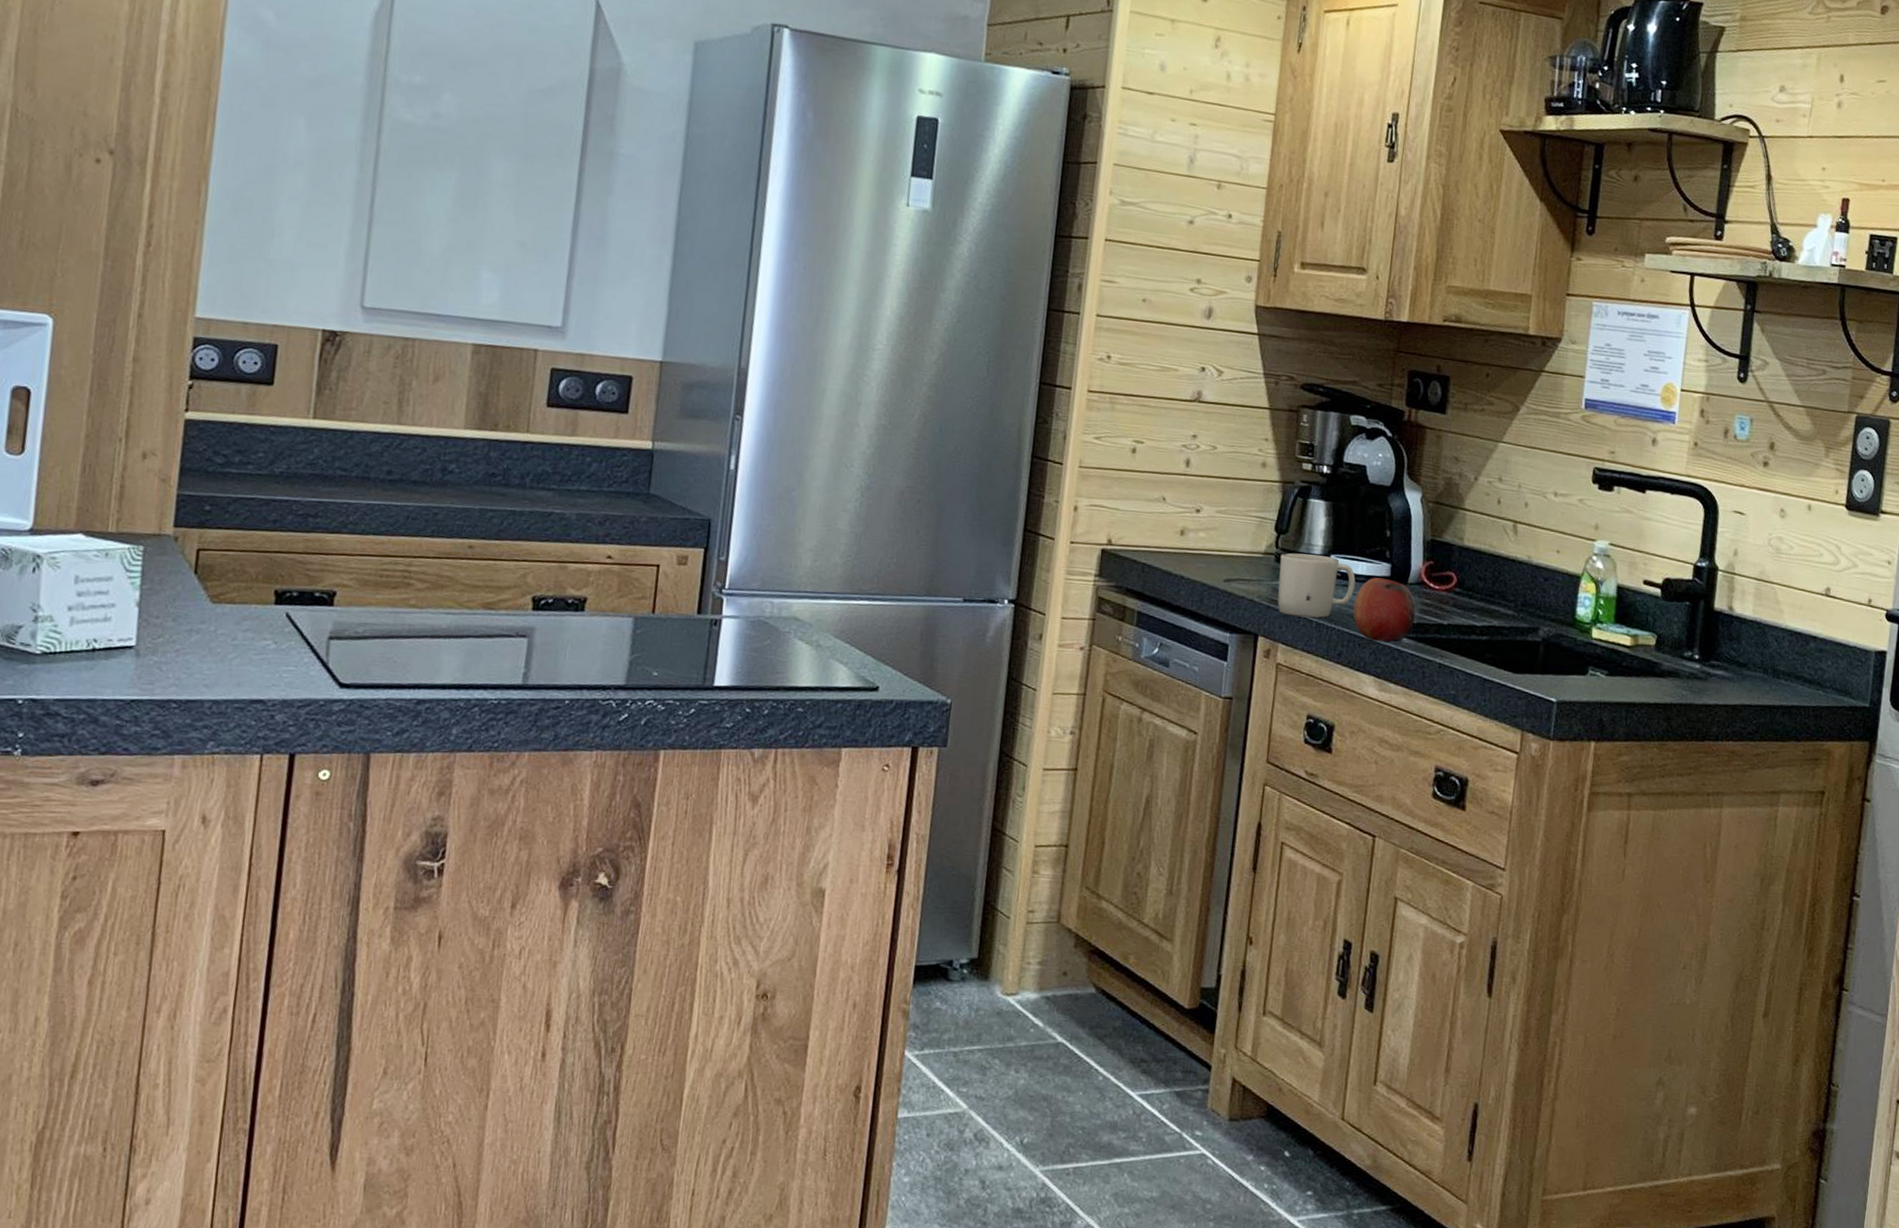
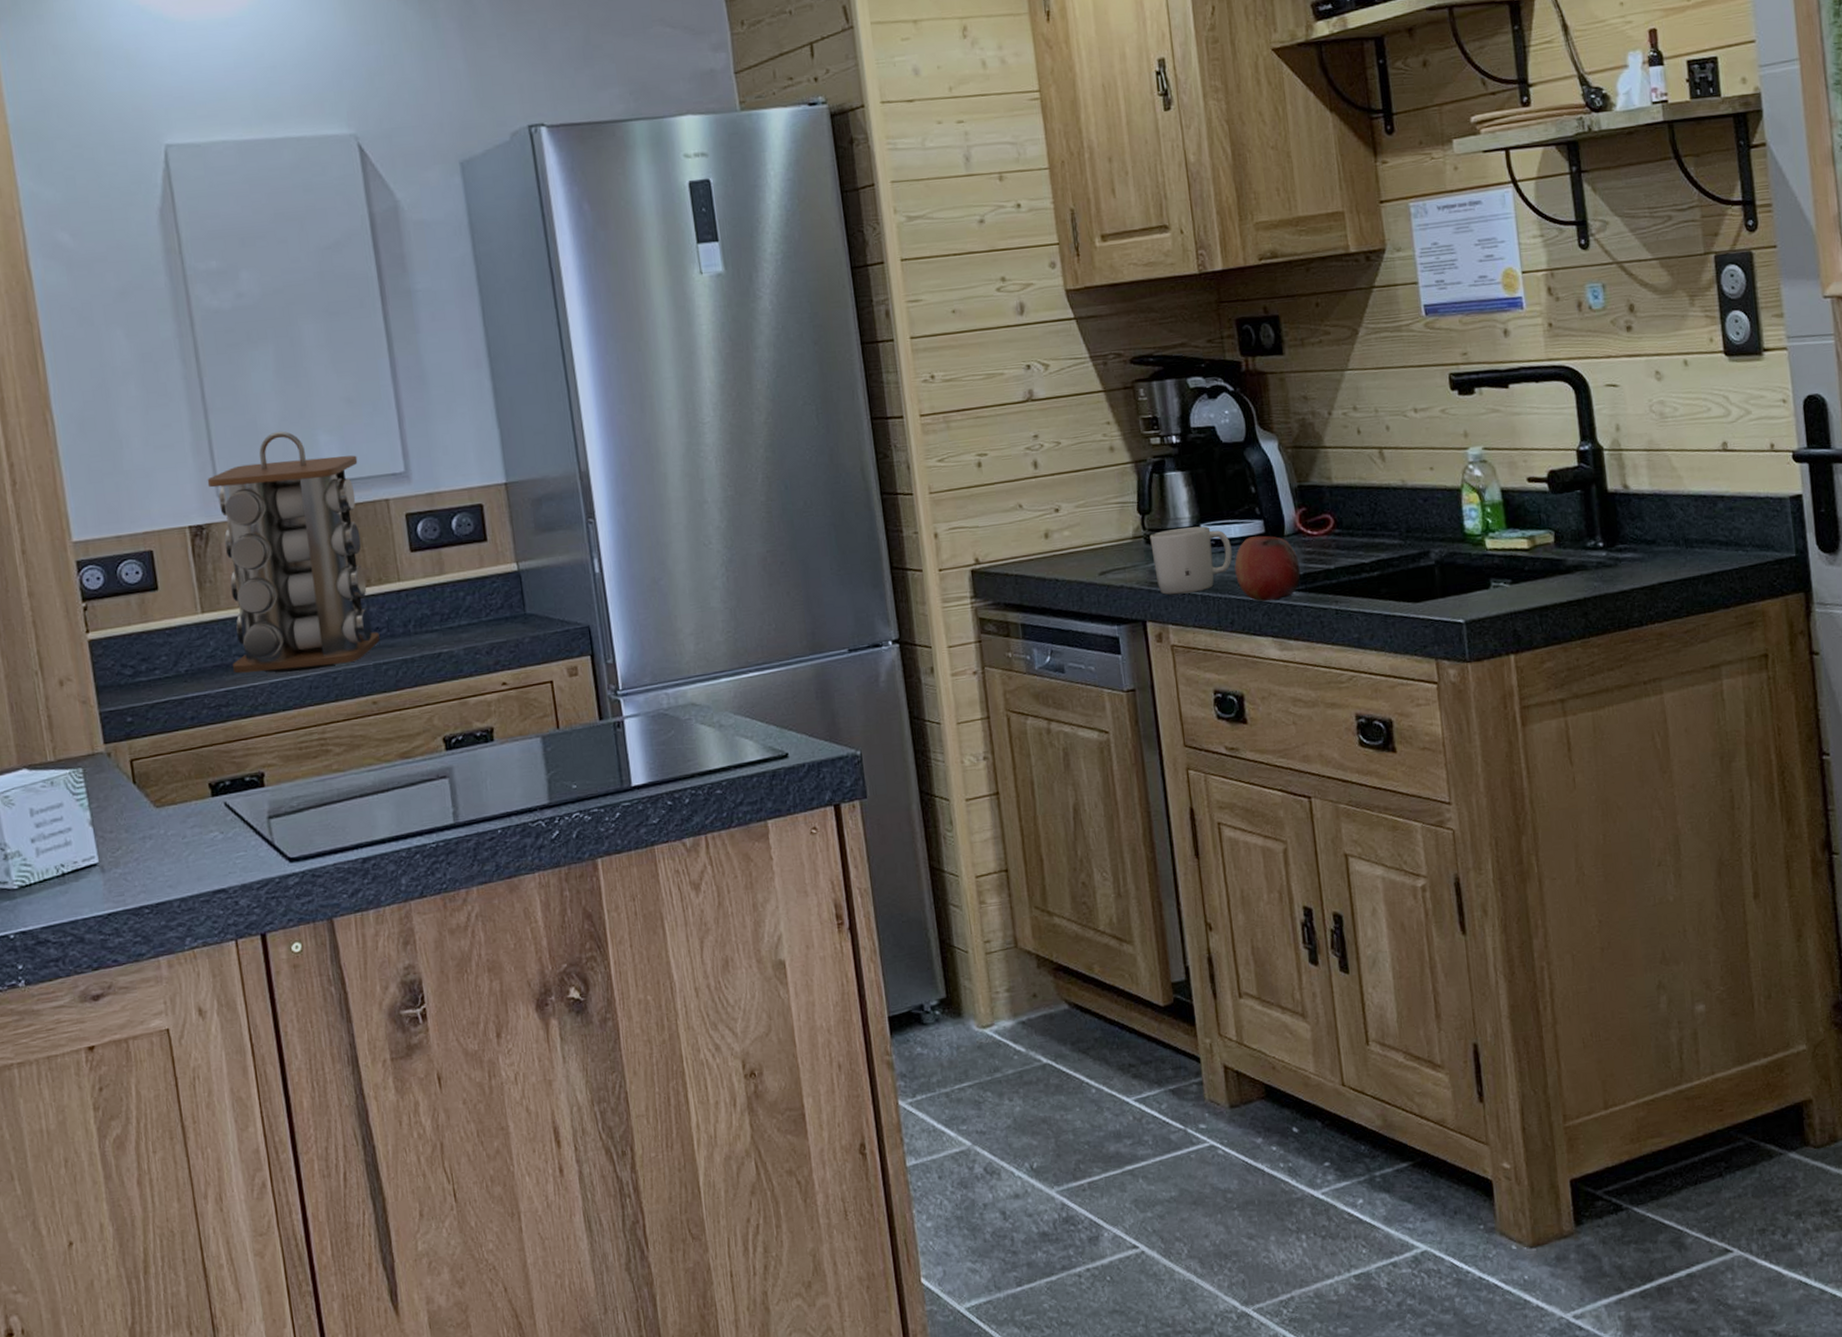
spice rack: none [331,257,516,502] -> present [207,431,380,674]

